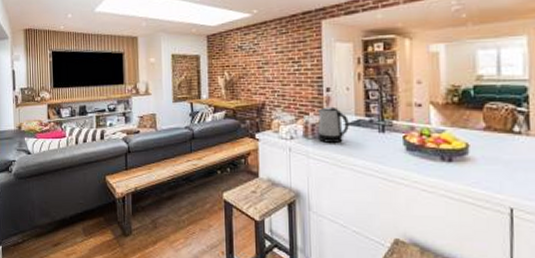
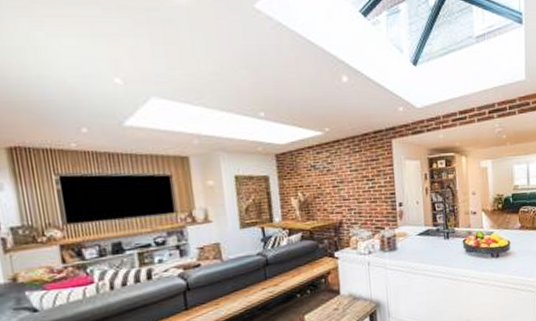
kettle: present [317,106,349,143] -> none [393,219,420,254]

